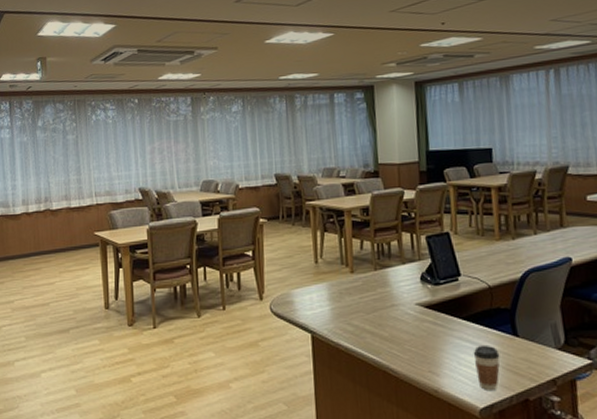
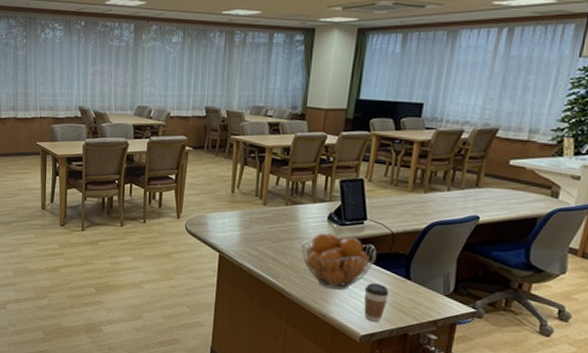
fruit basket: none [398,296,479,358] -> present [301,233,377,290]

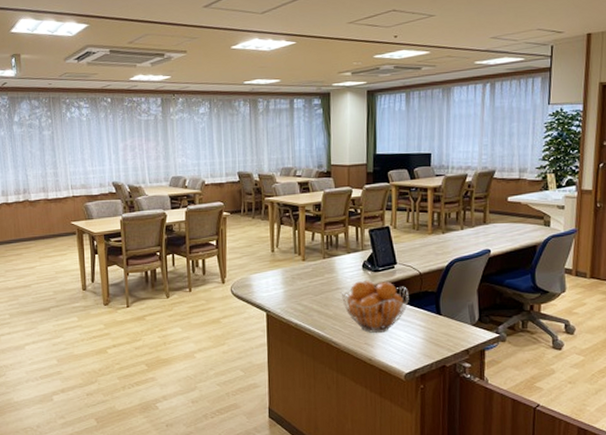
coffee cup: present [364,282,389,322] -> none [403,321,425,359]

